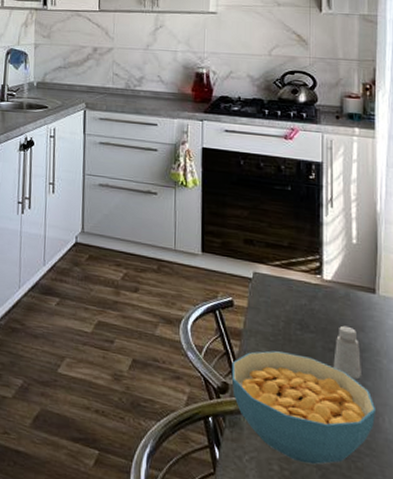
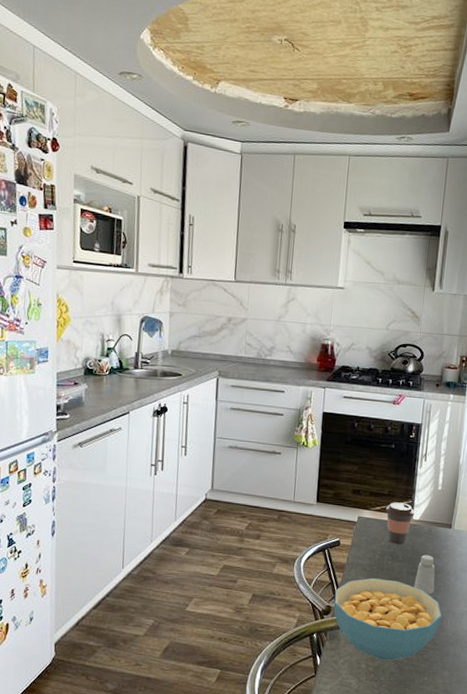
coffee cup: none [286,256,324,310] -> present [385,502,415,544]

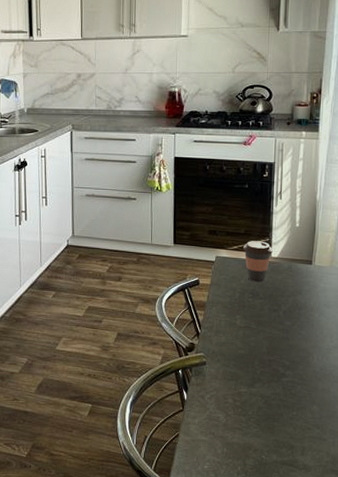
cereal bowl: present [334,578,442,660] -> none [197,316,308,395]
saltshaker: present [414,554,435,595] -> none [277,291,298,331]

